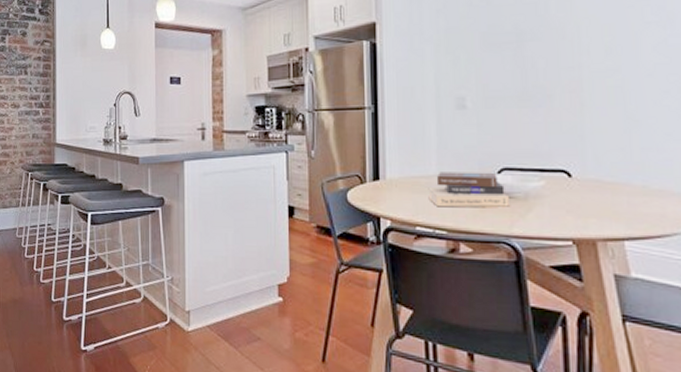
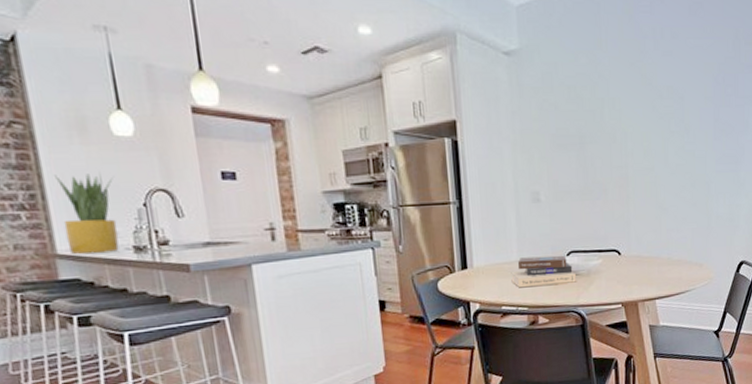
planter: none [63,79,97,143] -> present [55,173,119,254]

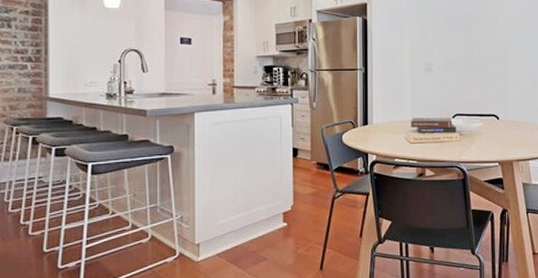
planter: present [55,173,119,254] -> none [57,36,99,97]

